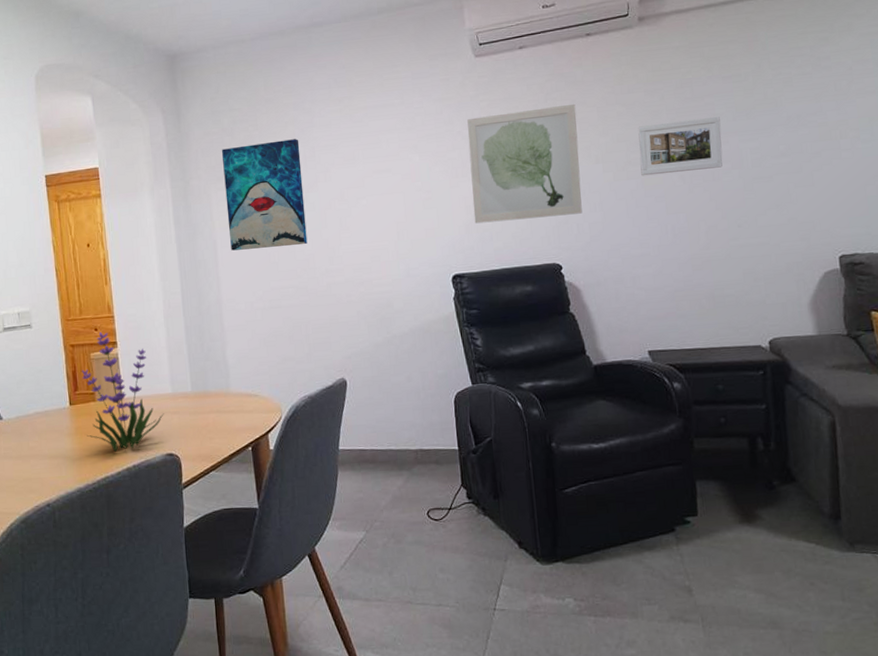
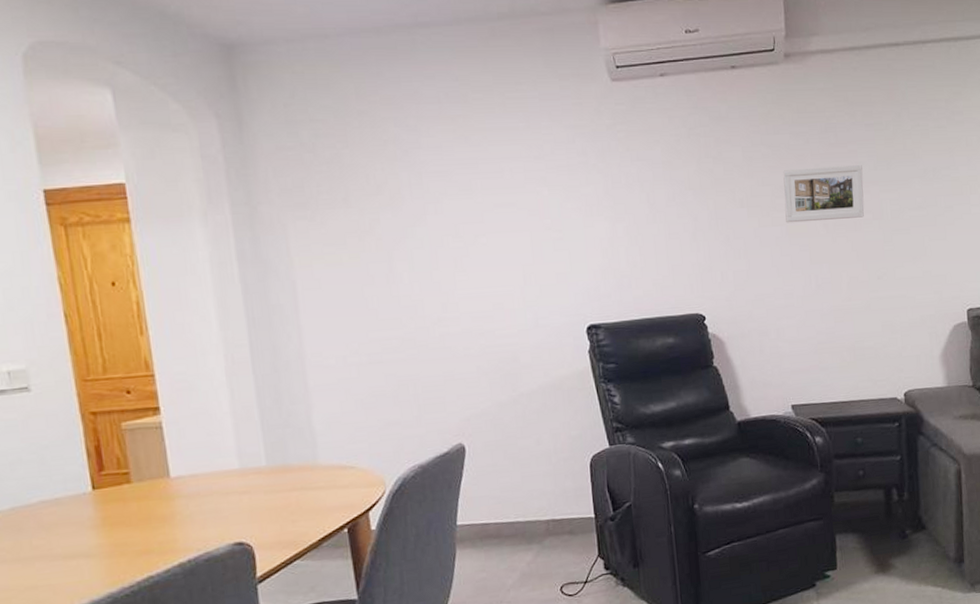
plant: present [81,332,164,452] -> none [108,395,229,545]
wall art: present [221,139,308,251] -> none [299,161,415,294]
wall art: present [467,103,582,224] -> none [603,141,727,269]

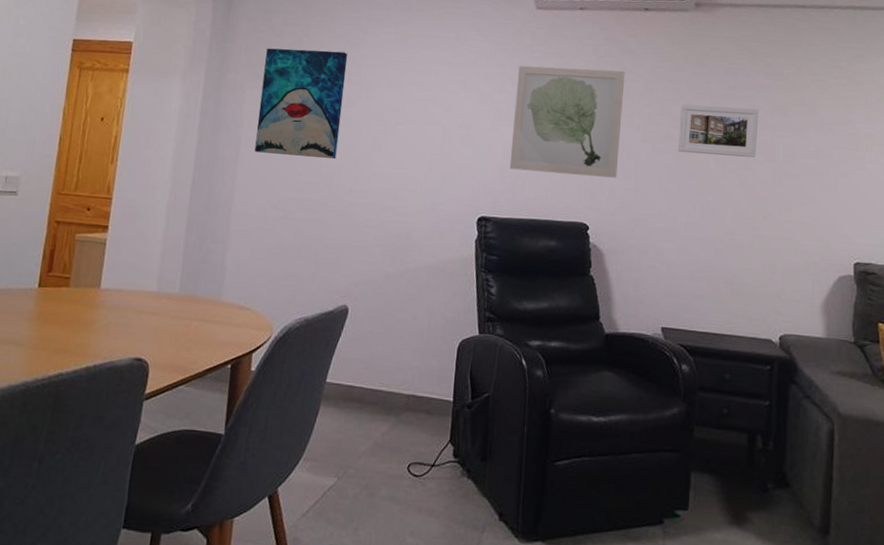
wall art: none [299,161,415,294] -> present [254,48,348,159]
wall art: none [603,141,727,269] -> present [509,65,625,178]

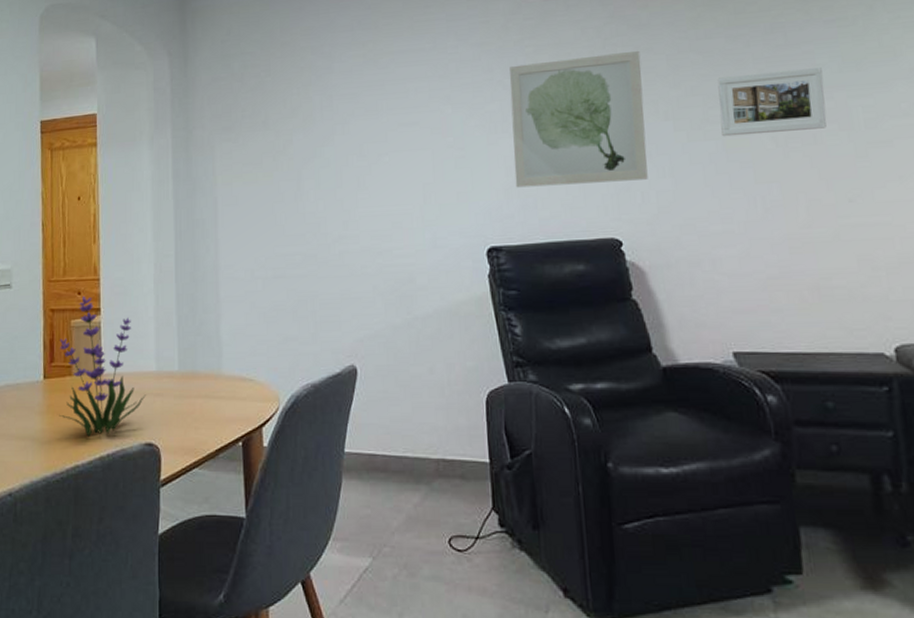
plant: none [49,213,142,347] -> present [59,297,146,437]
wall art: present [254,48,348,159] -> none [229,86,320,210]

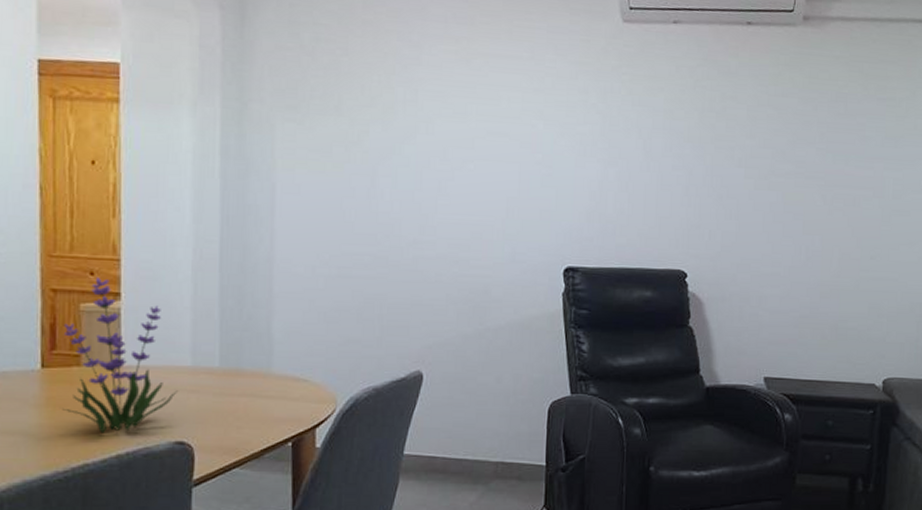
wall art: present [509,50,648,188] -> none [598,91,725,220]
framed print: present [717,68,827,137] -> none [783,135,869,193]

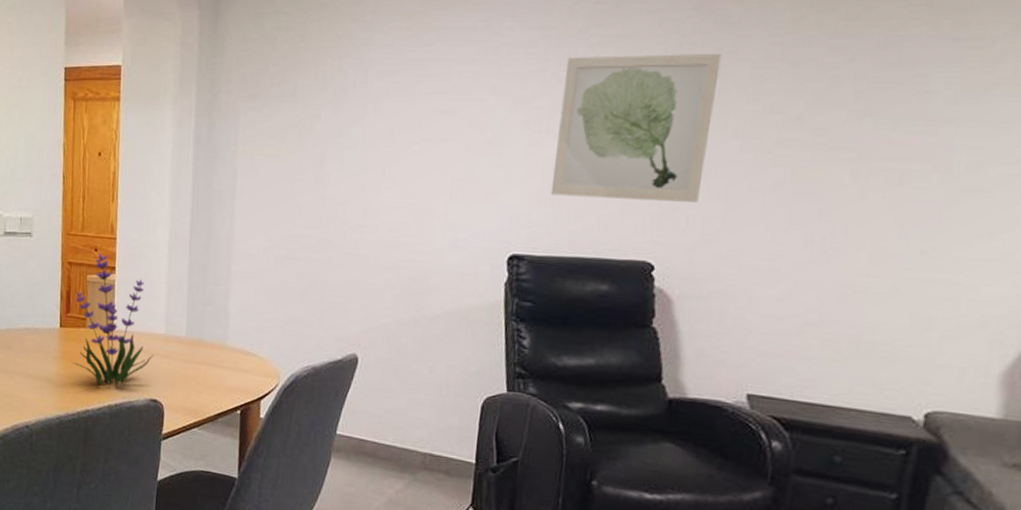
wall art: none [598,91,725,220] -> present [550,53,722,203]

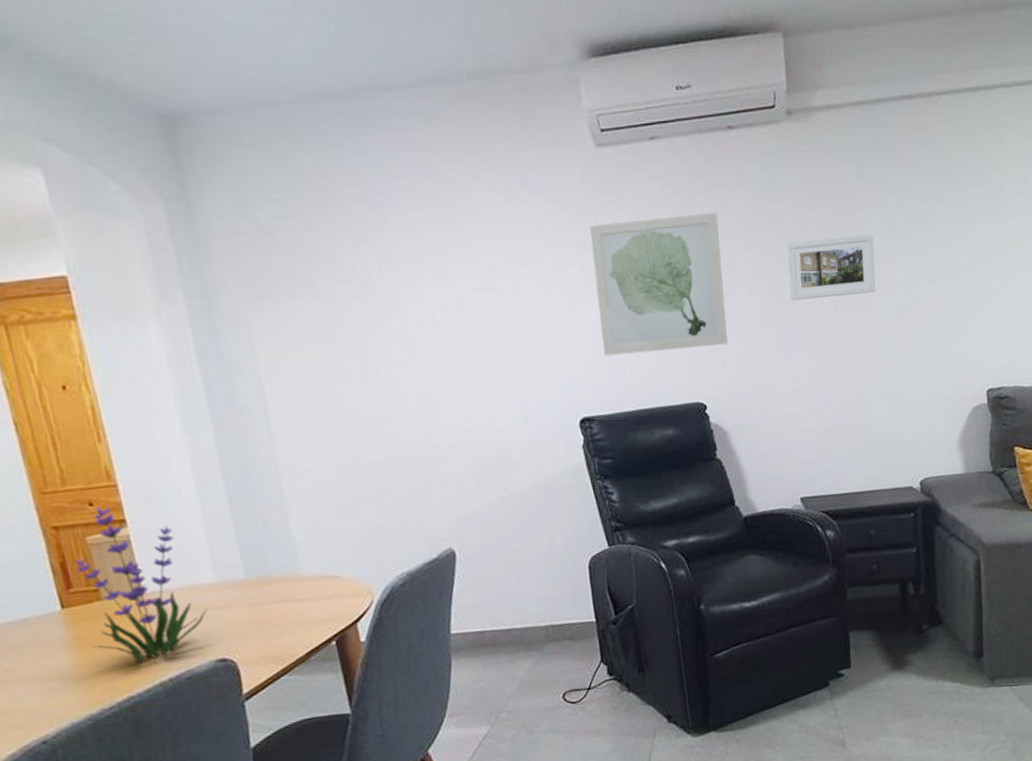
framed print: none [794,94,934,168] -> present [787,234,876,301]

